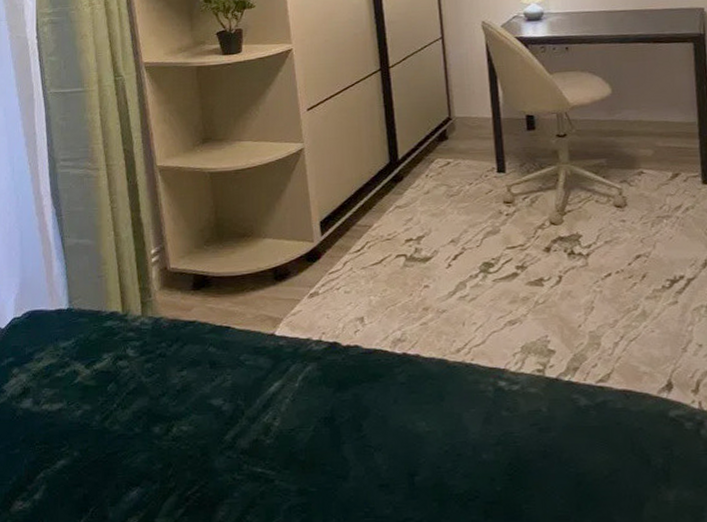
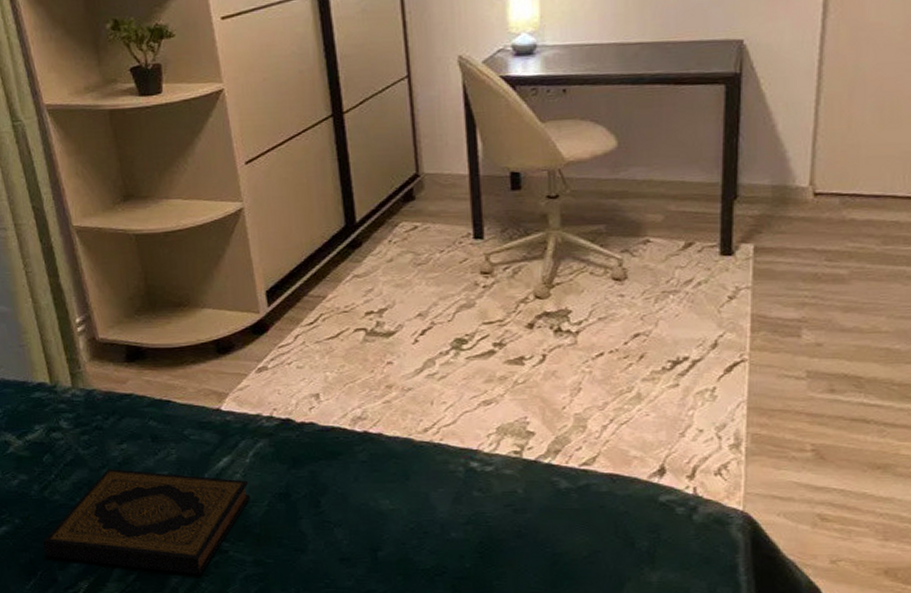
hardback book: none [98,396,299,507] -> present [43,469,251,575]

